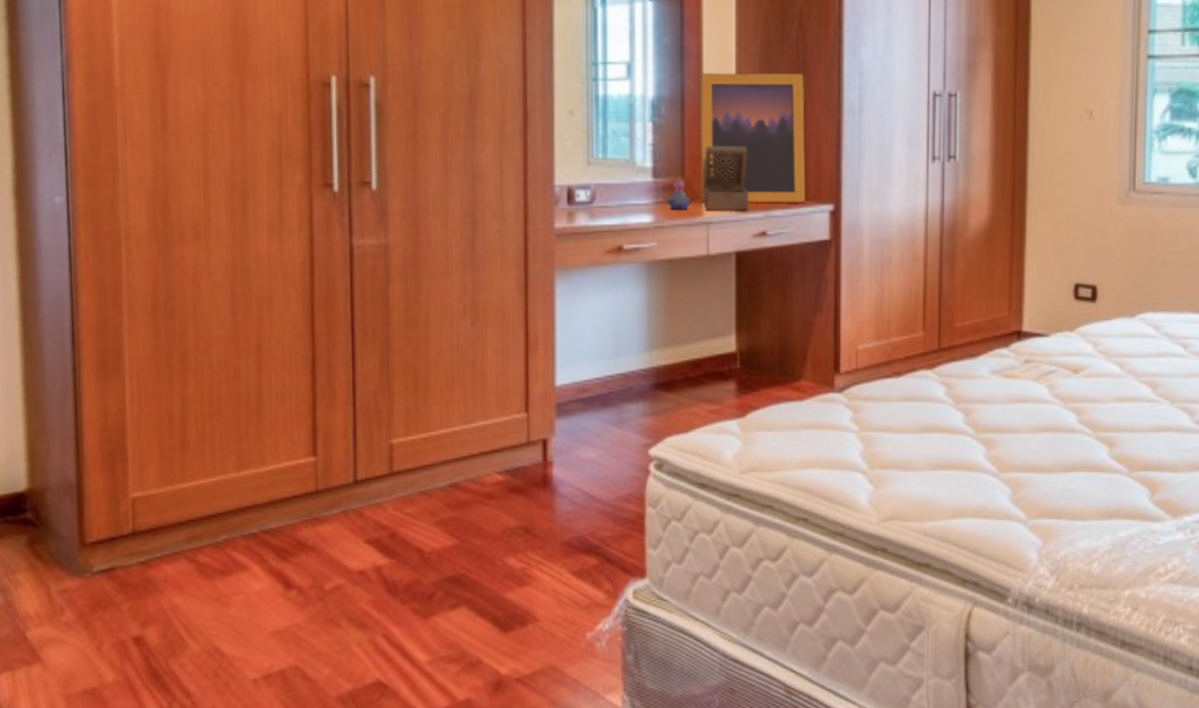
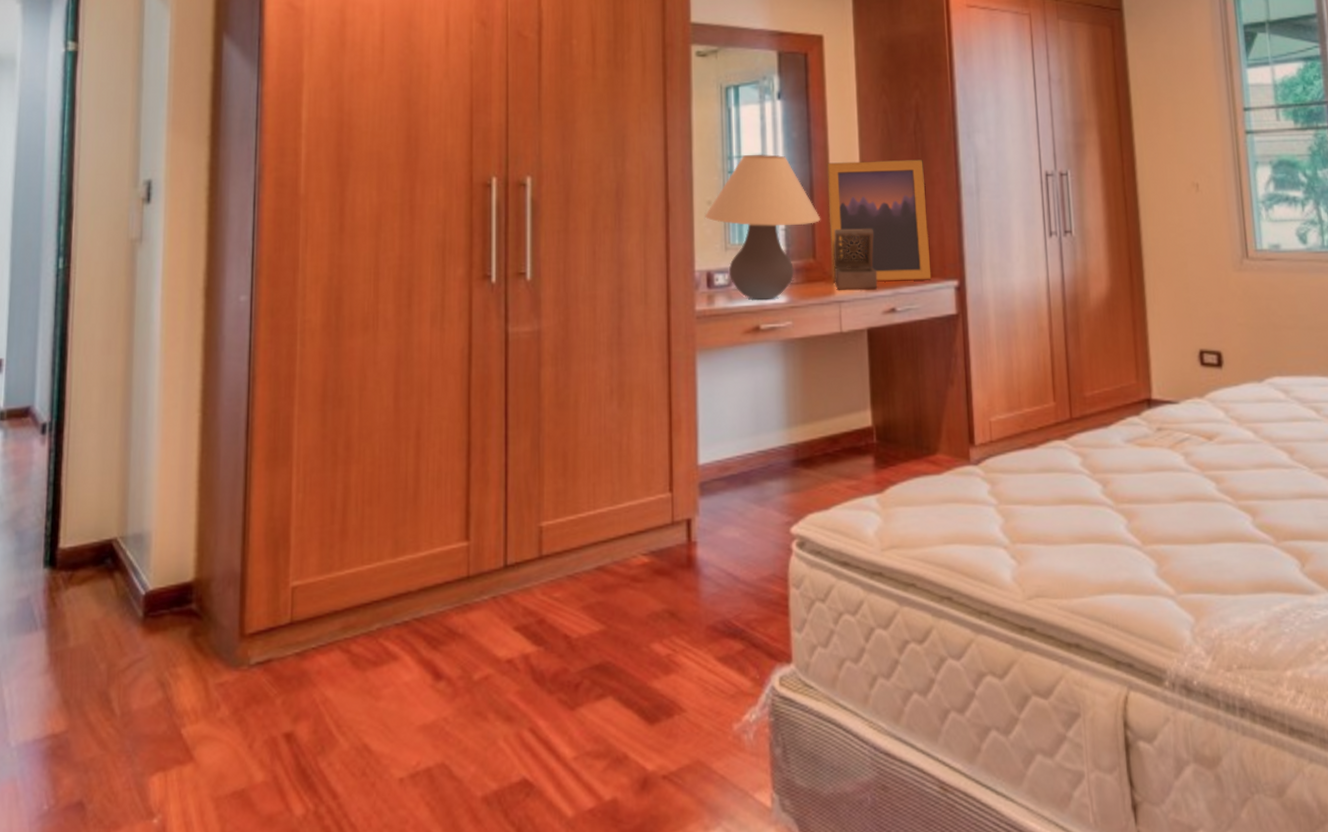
table lamp: none [567,60,691,220] -> present [705,154,821,301]
perfume bottle: present [665,178,692,210] -> none [799,260,824,290]

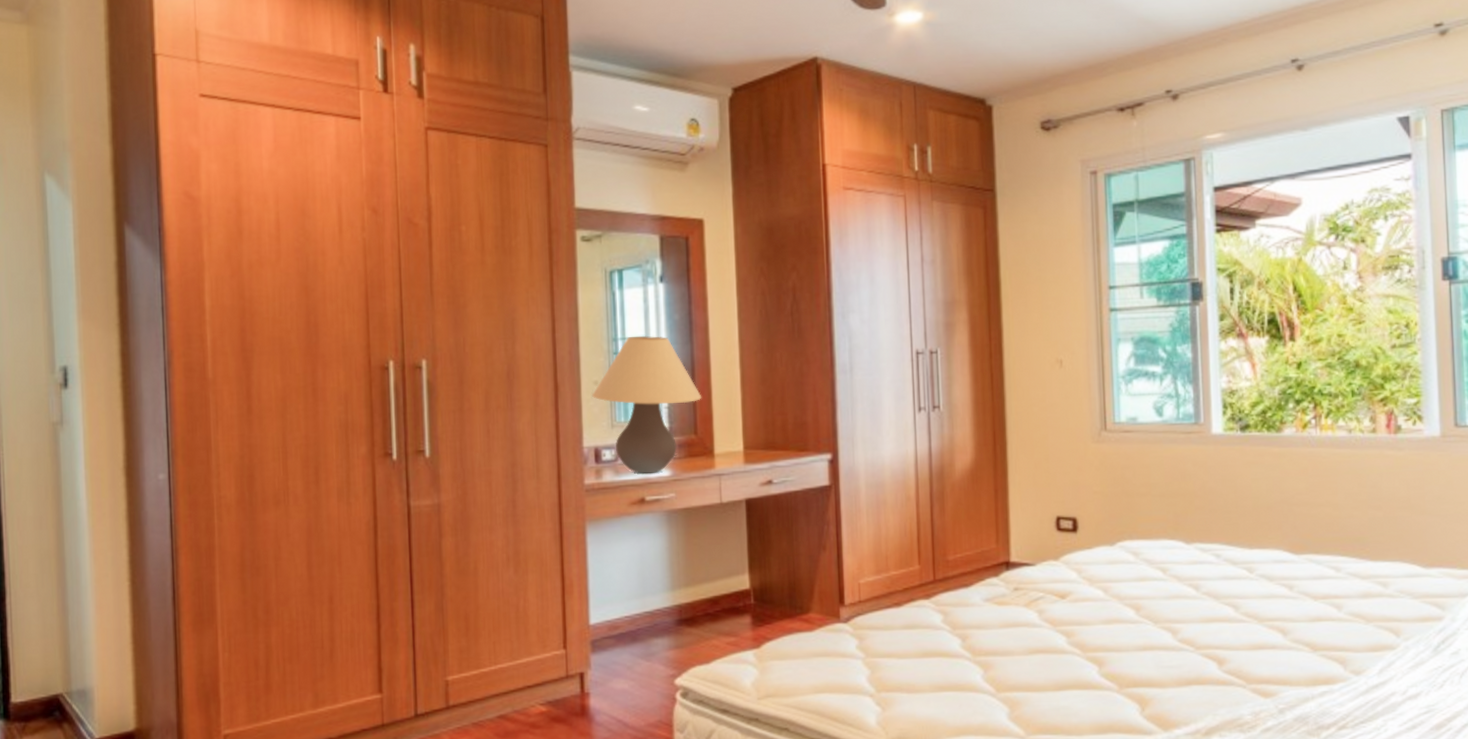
picture frame: present [828,159,932,283] -> none [708,339,806,458]
jewelry box: present [833,228,878,292] -> none [714,405,756,465]

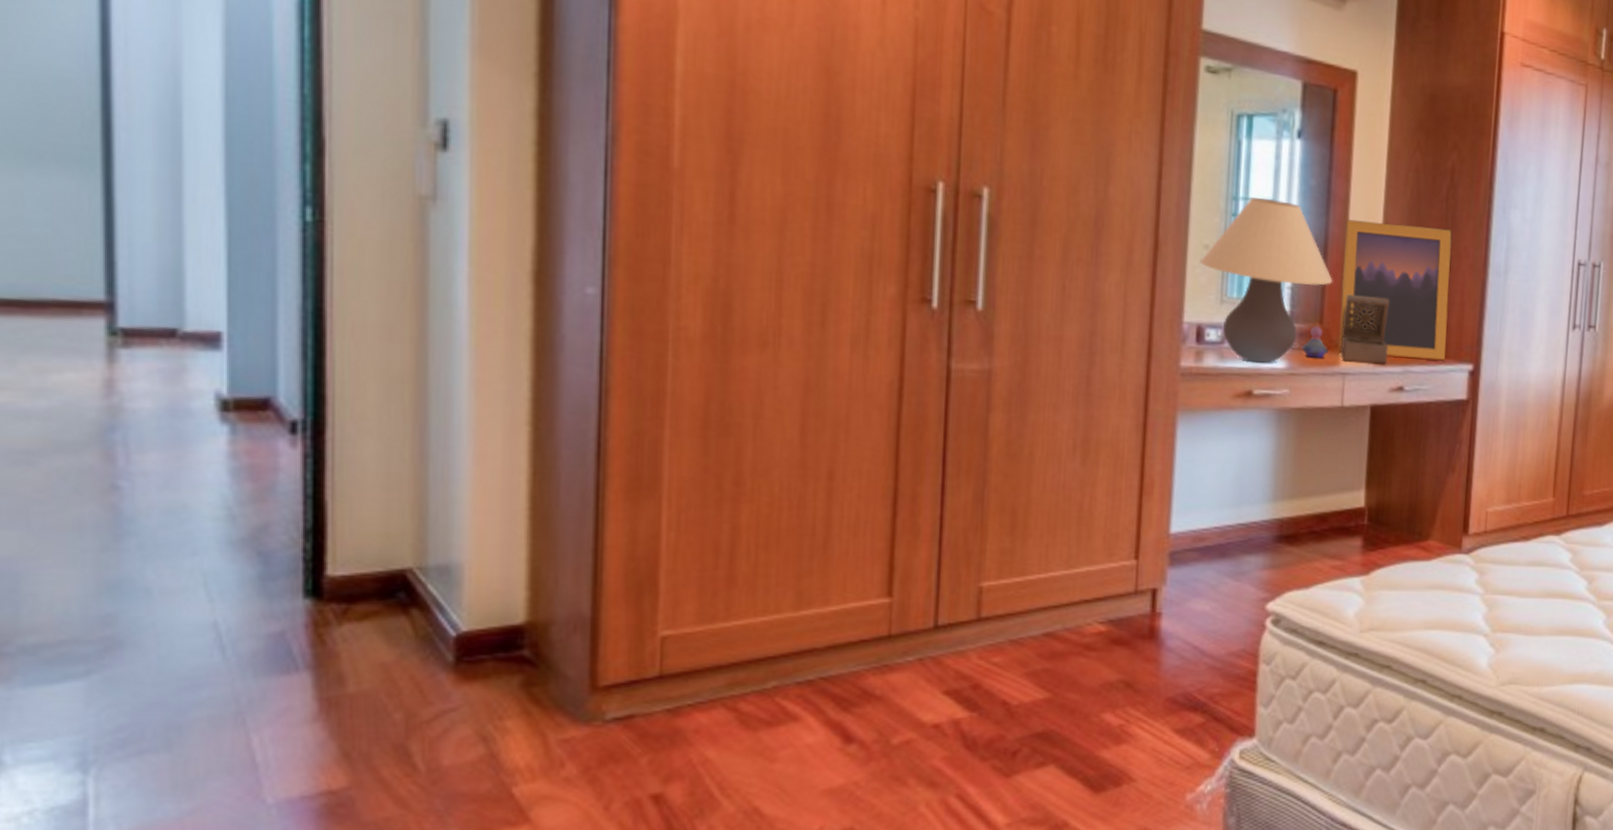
perfume bottle: none [681,436,705,464] -> present [1301,325,1329,358]
picture frame: none [708,339,806,458] -> present [1338,219,1452,361]
jewelry box: none [714,405,756,465] -> present [1341,294,1389,365]

